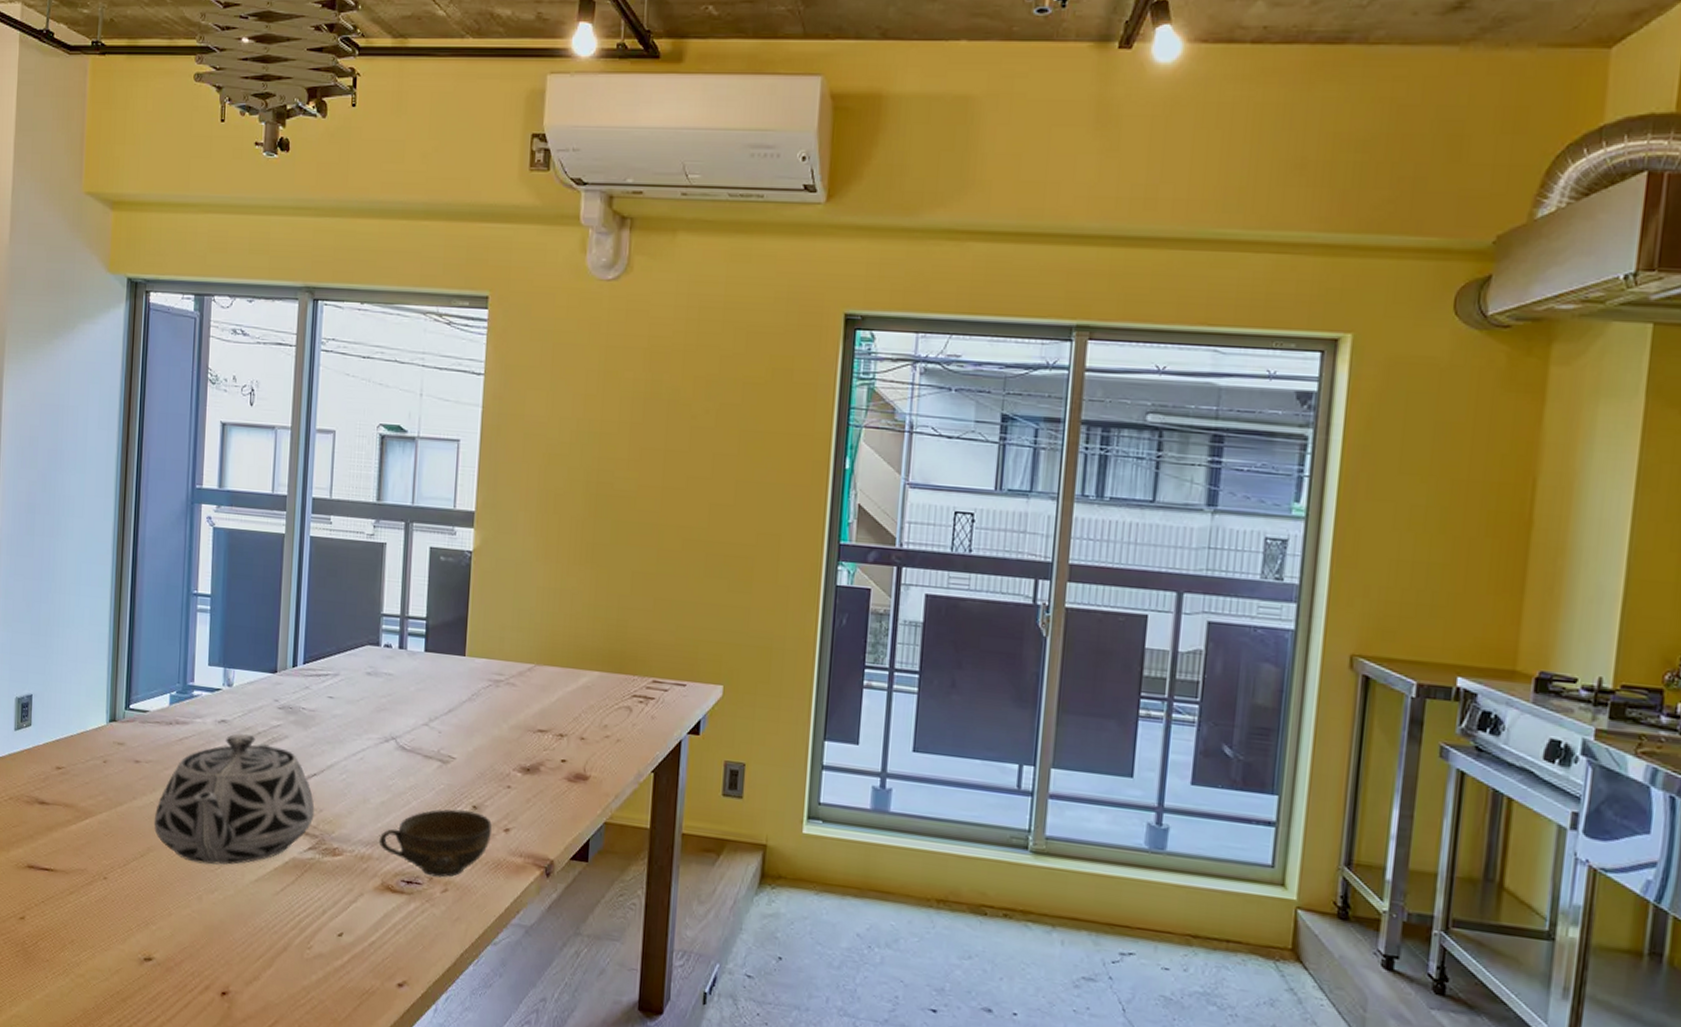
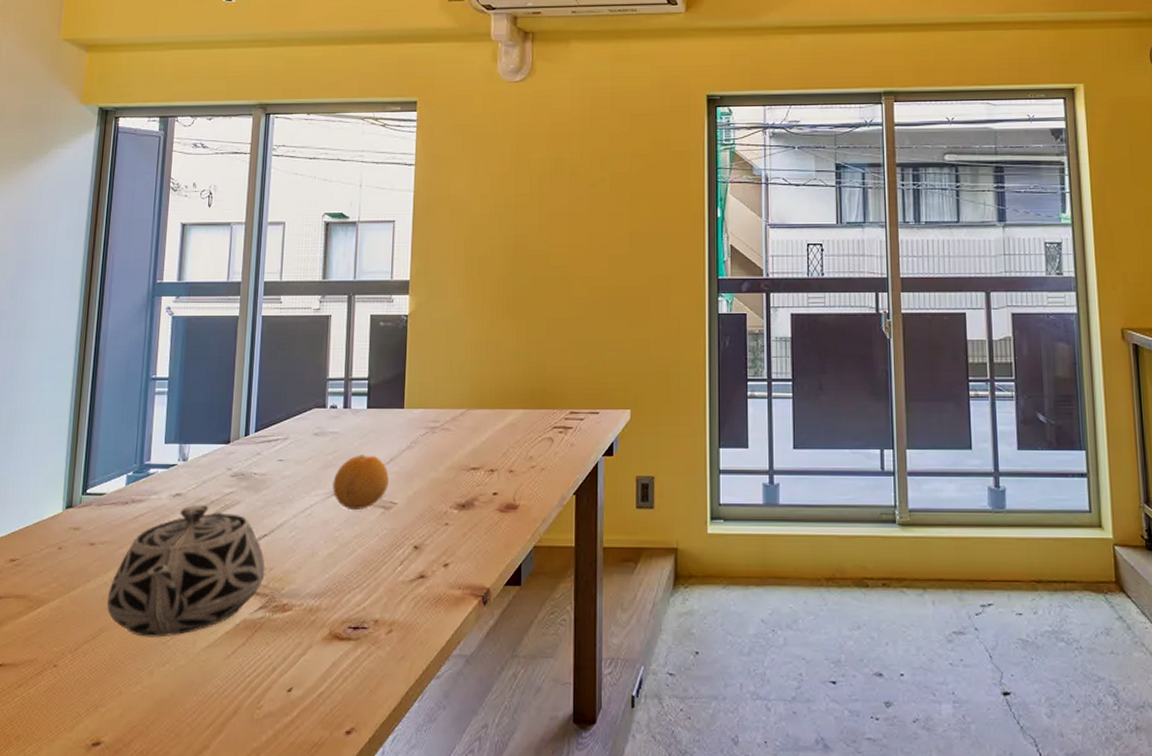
cup: present [378,809,493,878] -> none [326,550,433,619]
fruit: none [385,701,447,761] -> present [331,455,389,511]

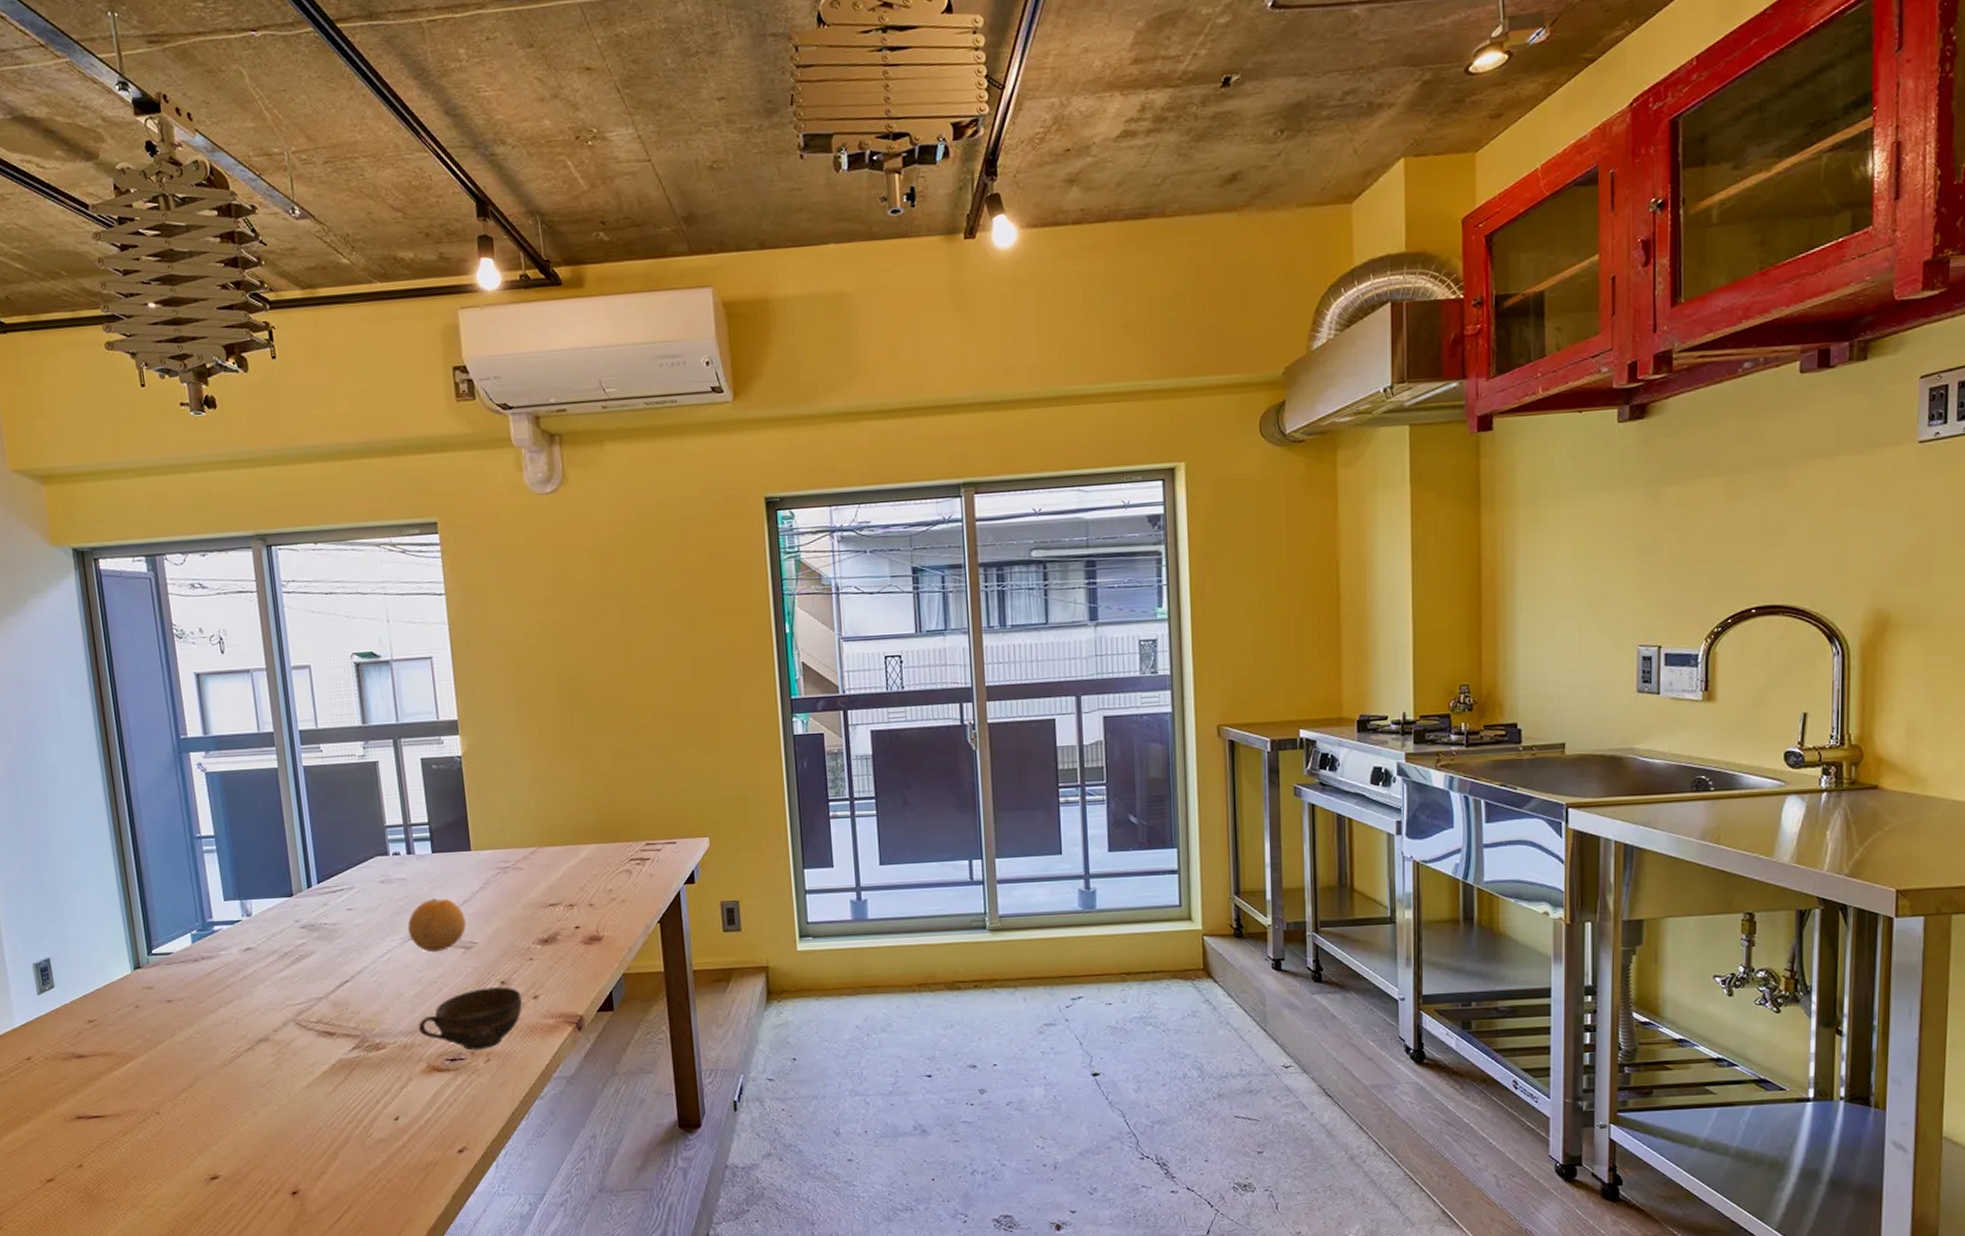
teapot: present [106,505,265,638] -> none [196,957,353,1082]
cup: none [326,550,433,619] -> present [418,986,522,1051]

